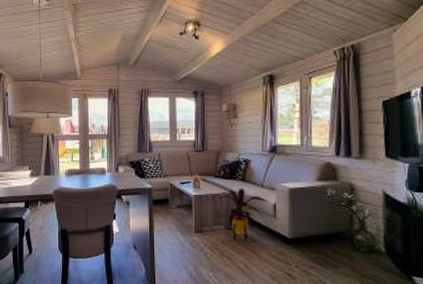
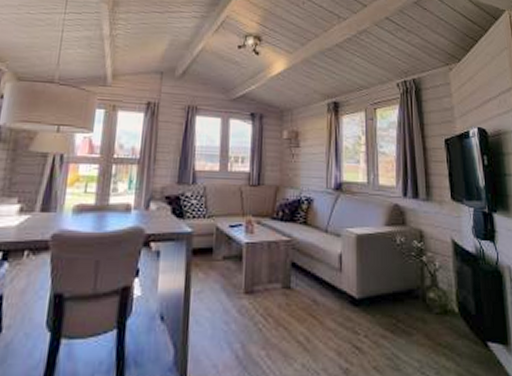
house plant: present [218,188,270,242] -> none [275,233,335,305]

